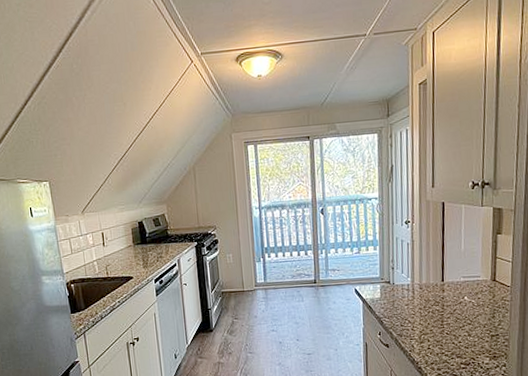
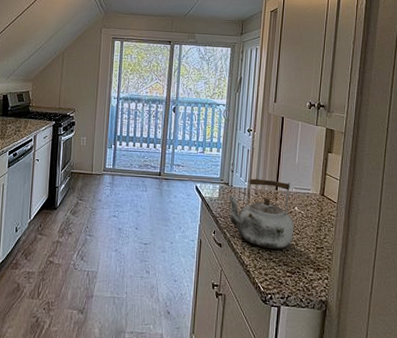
kettle: none [390,271,466,343] -> present [227,177,295,250]

